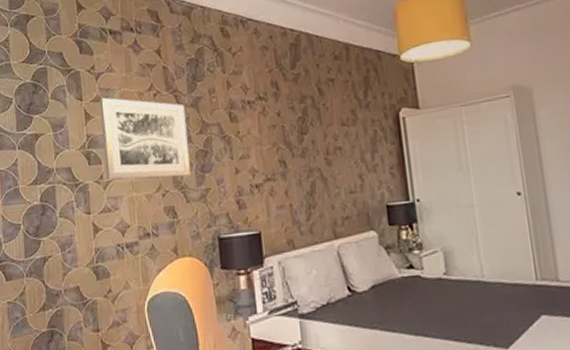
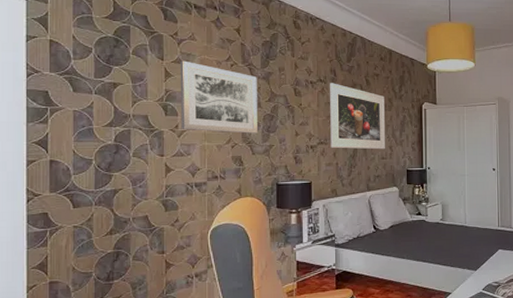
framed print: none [272,99,354,185] -> present [330,83,386,150]

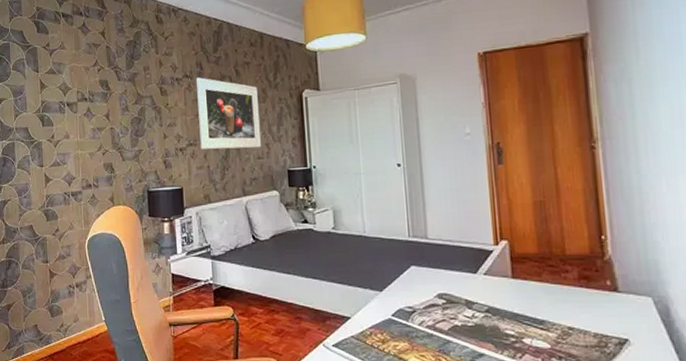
wall art: present [180,60,257,134] -> none [53,70,126,140]

